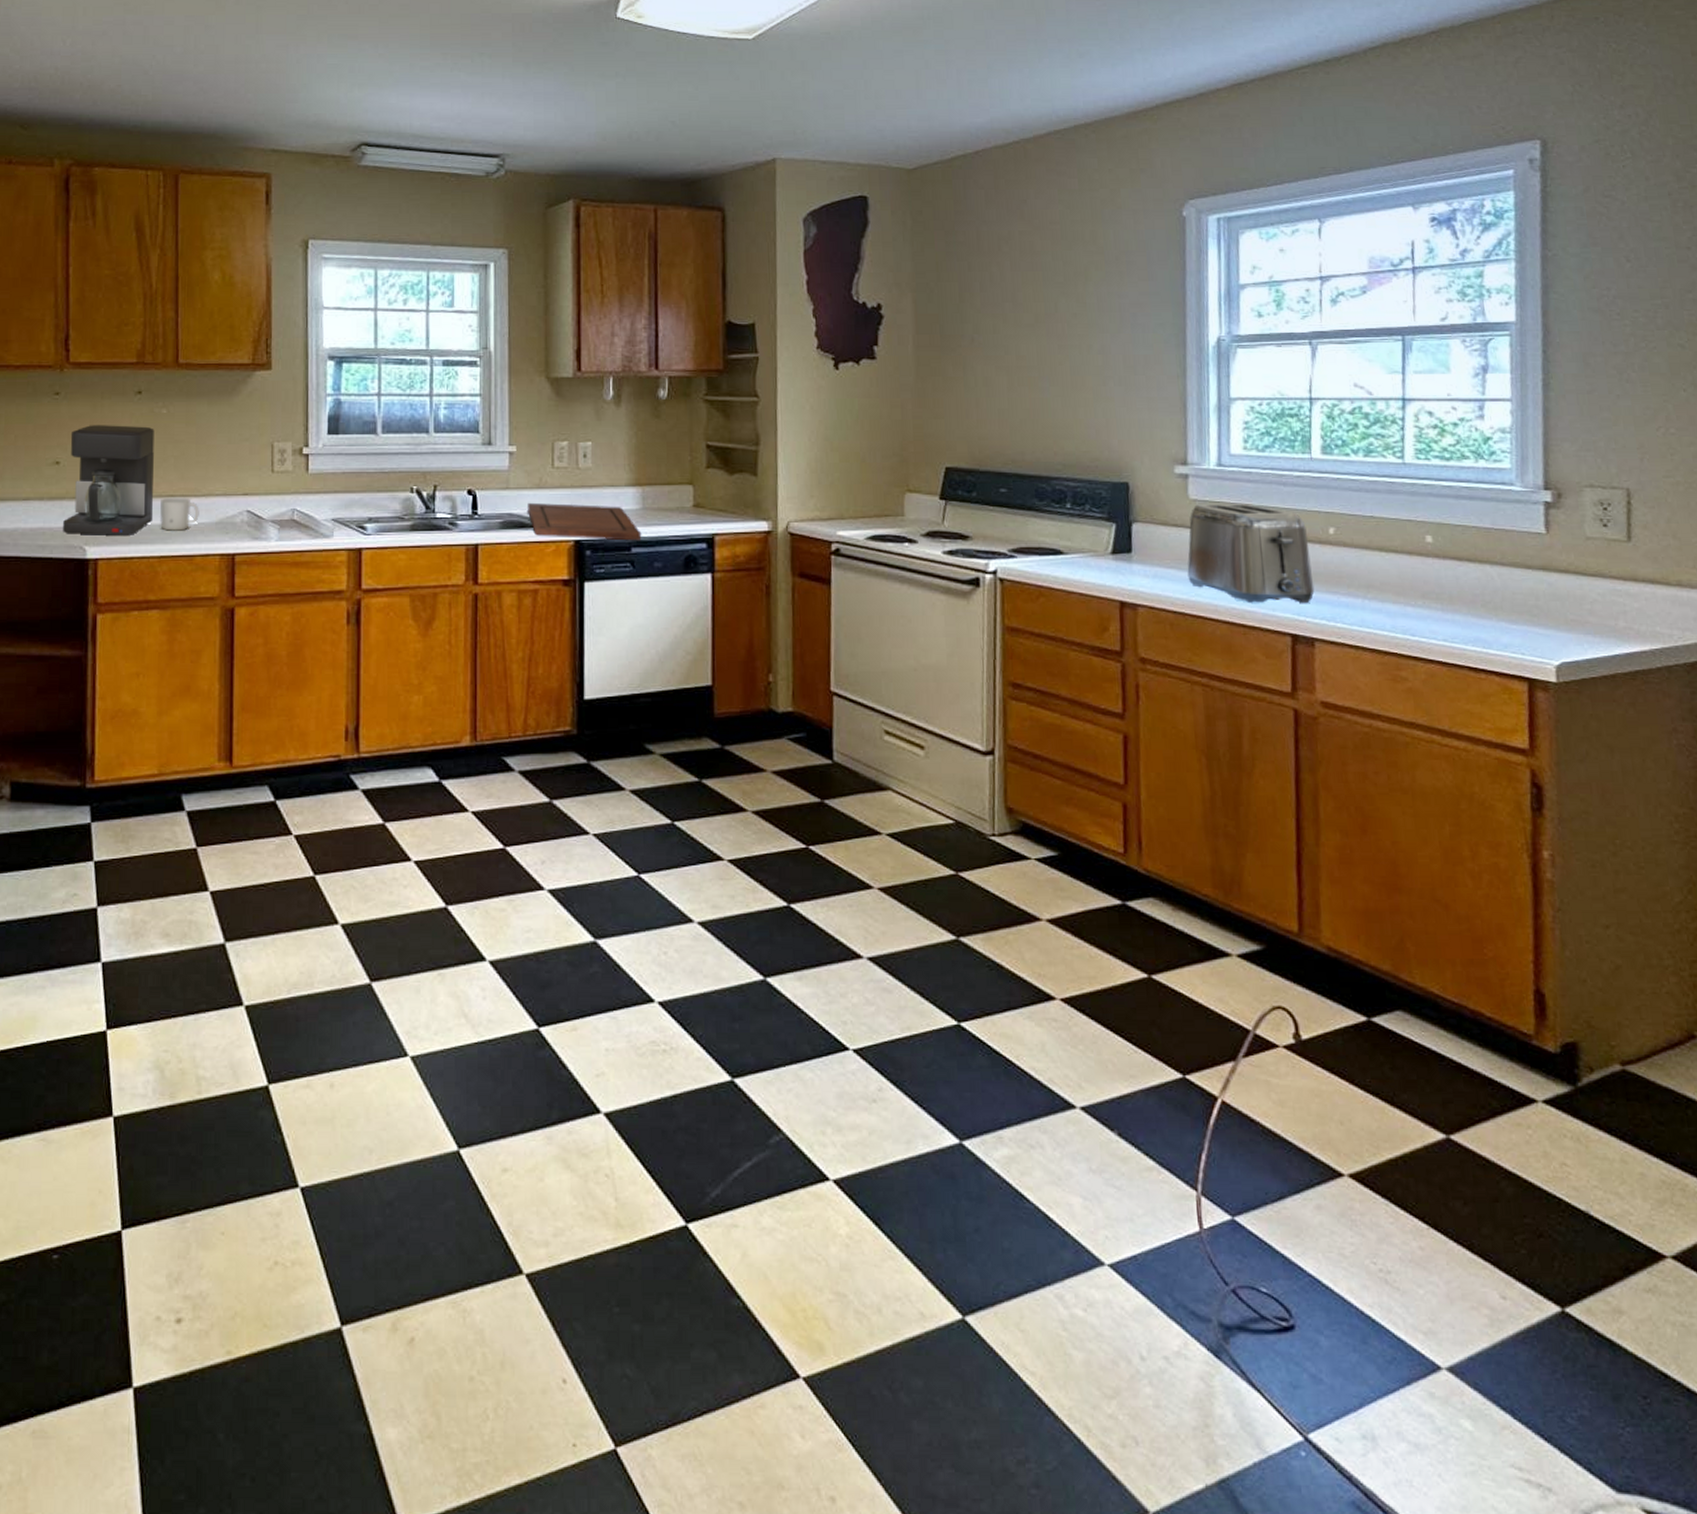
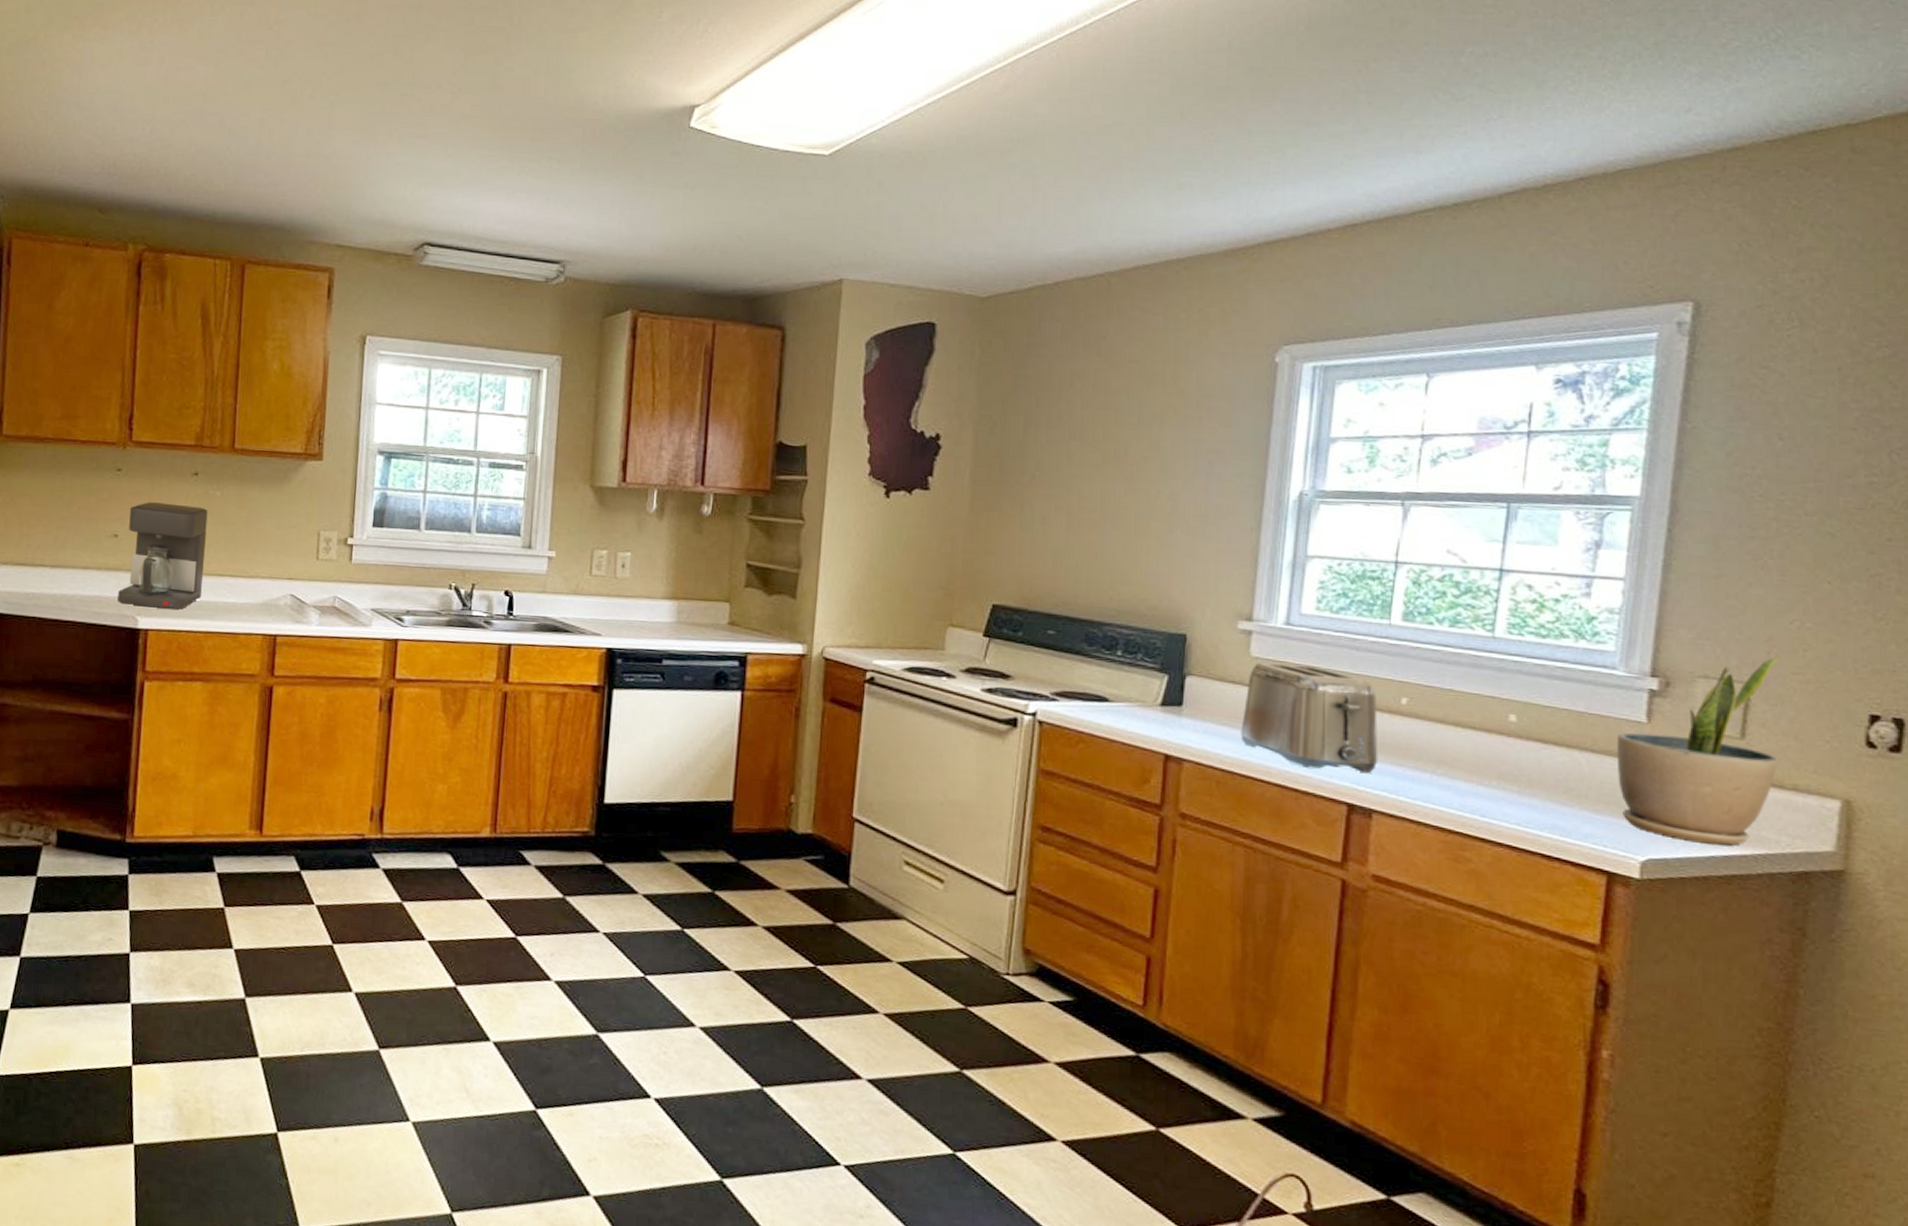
mug: present [160,497,199,531] -> none [208,576,246,609]
cutting board: present [526,502,642,541] -> none [561,607,674,654]
potted plant: none [1521,461,1662,643] -> present [1616,656,1782,846]

